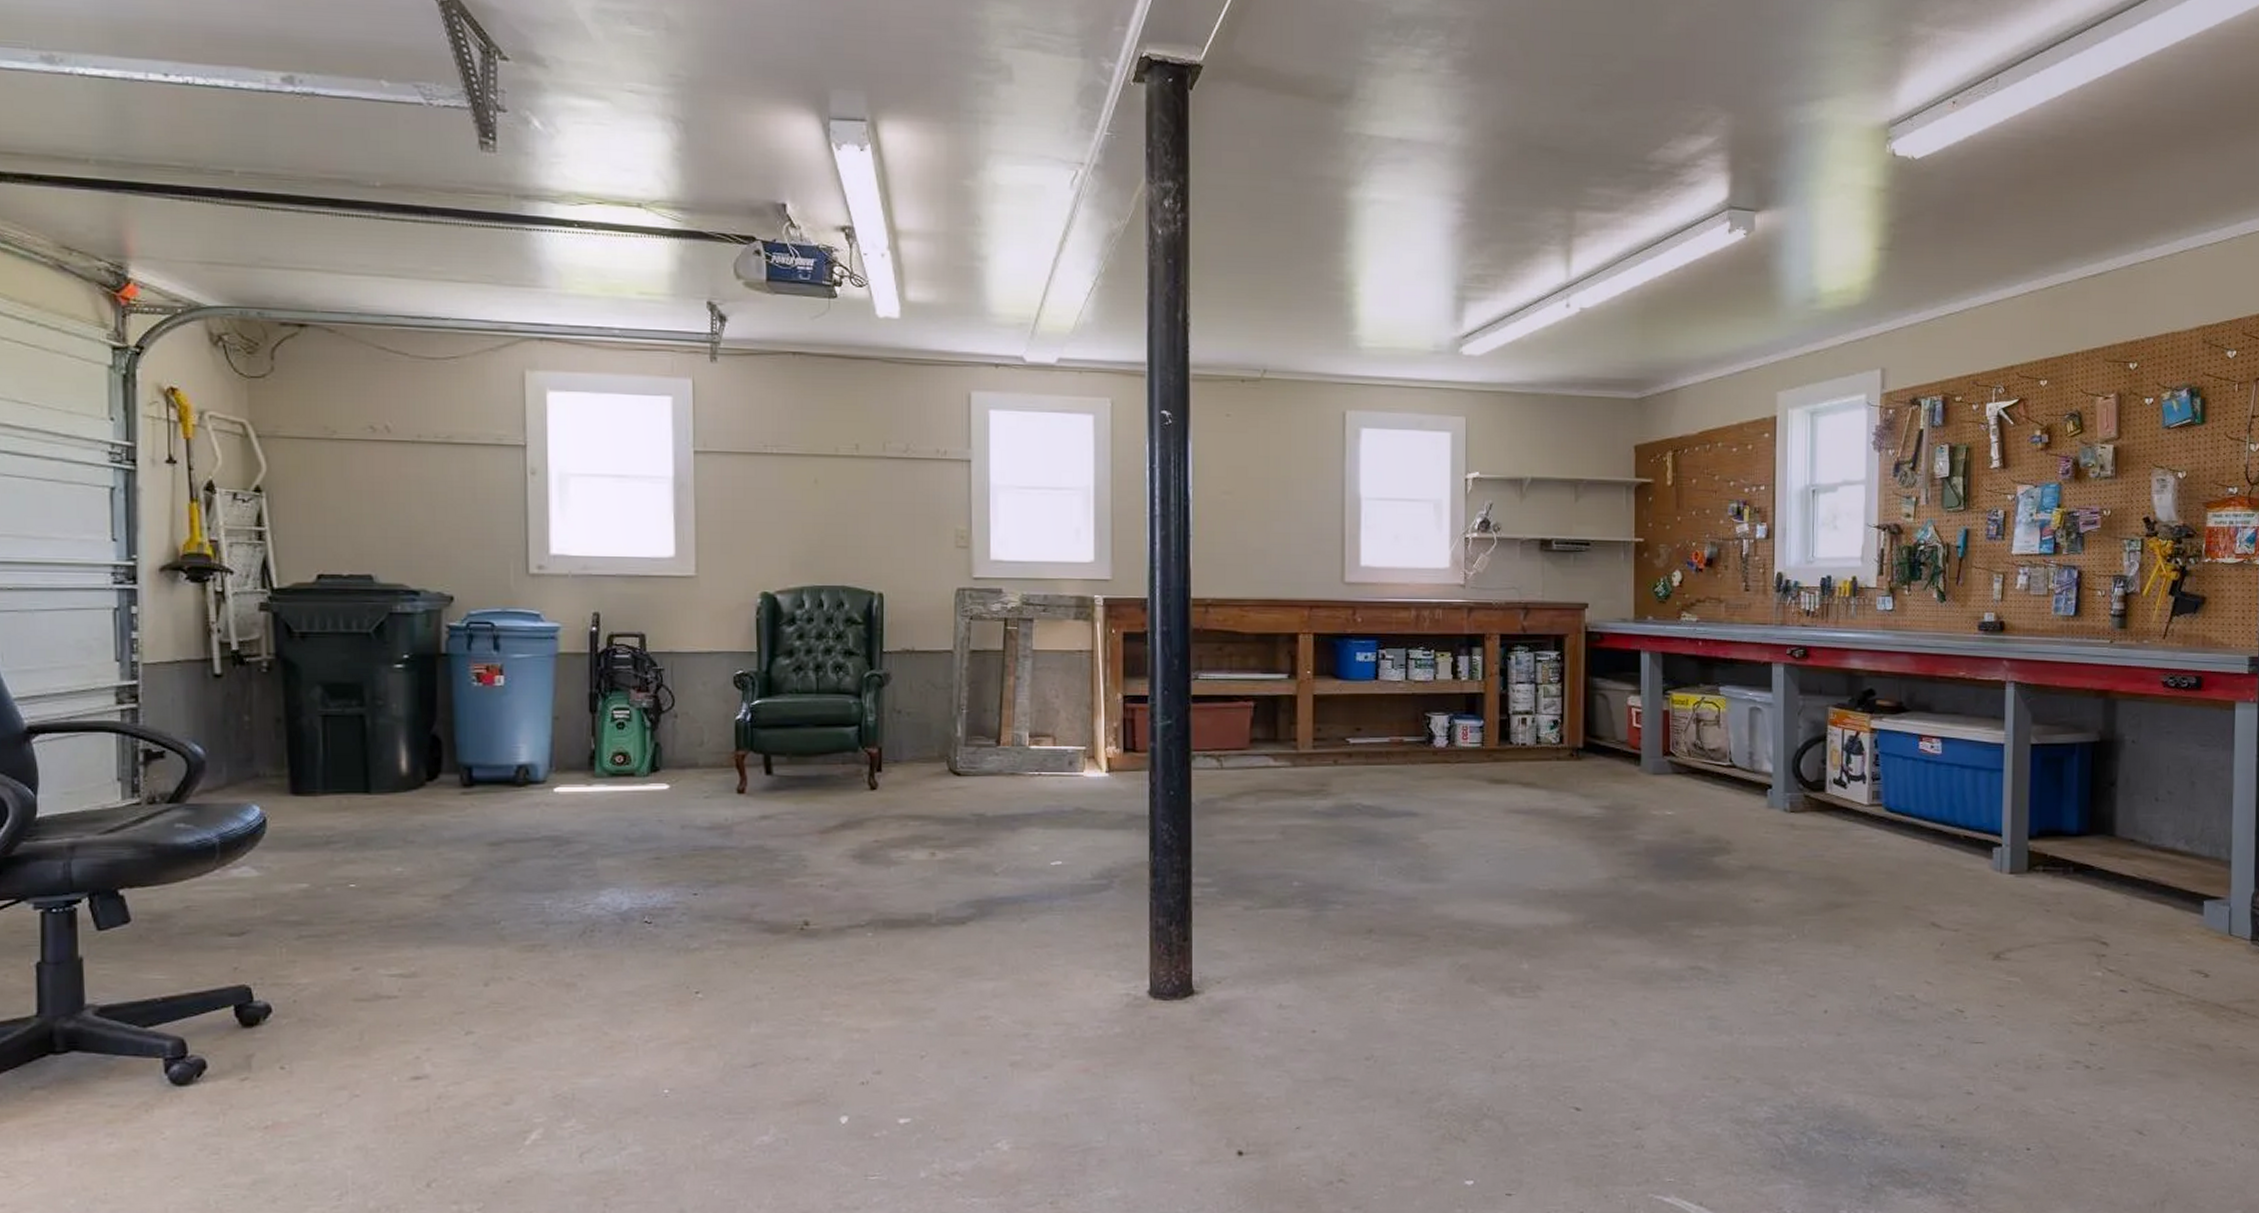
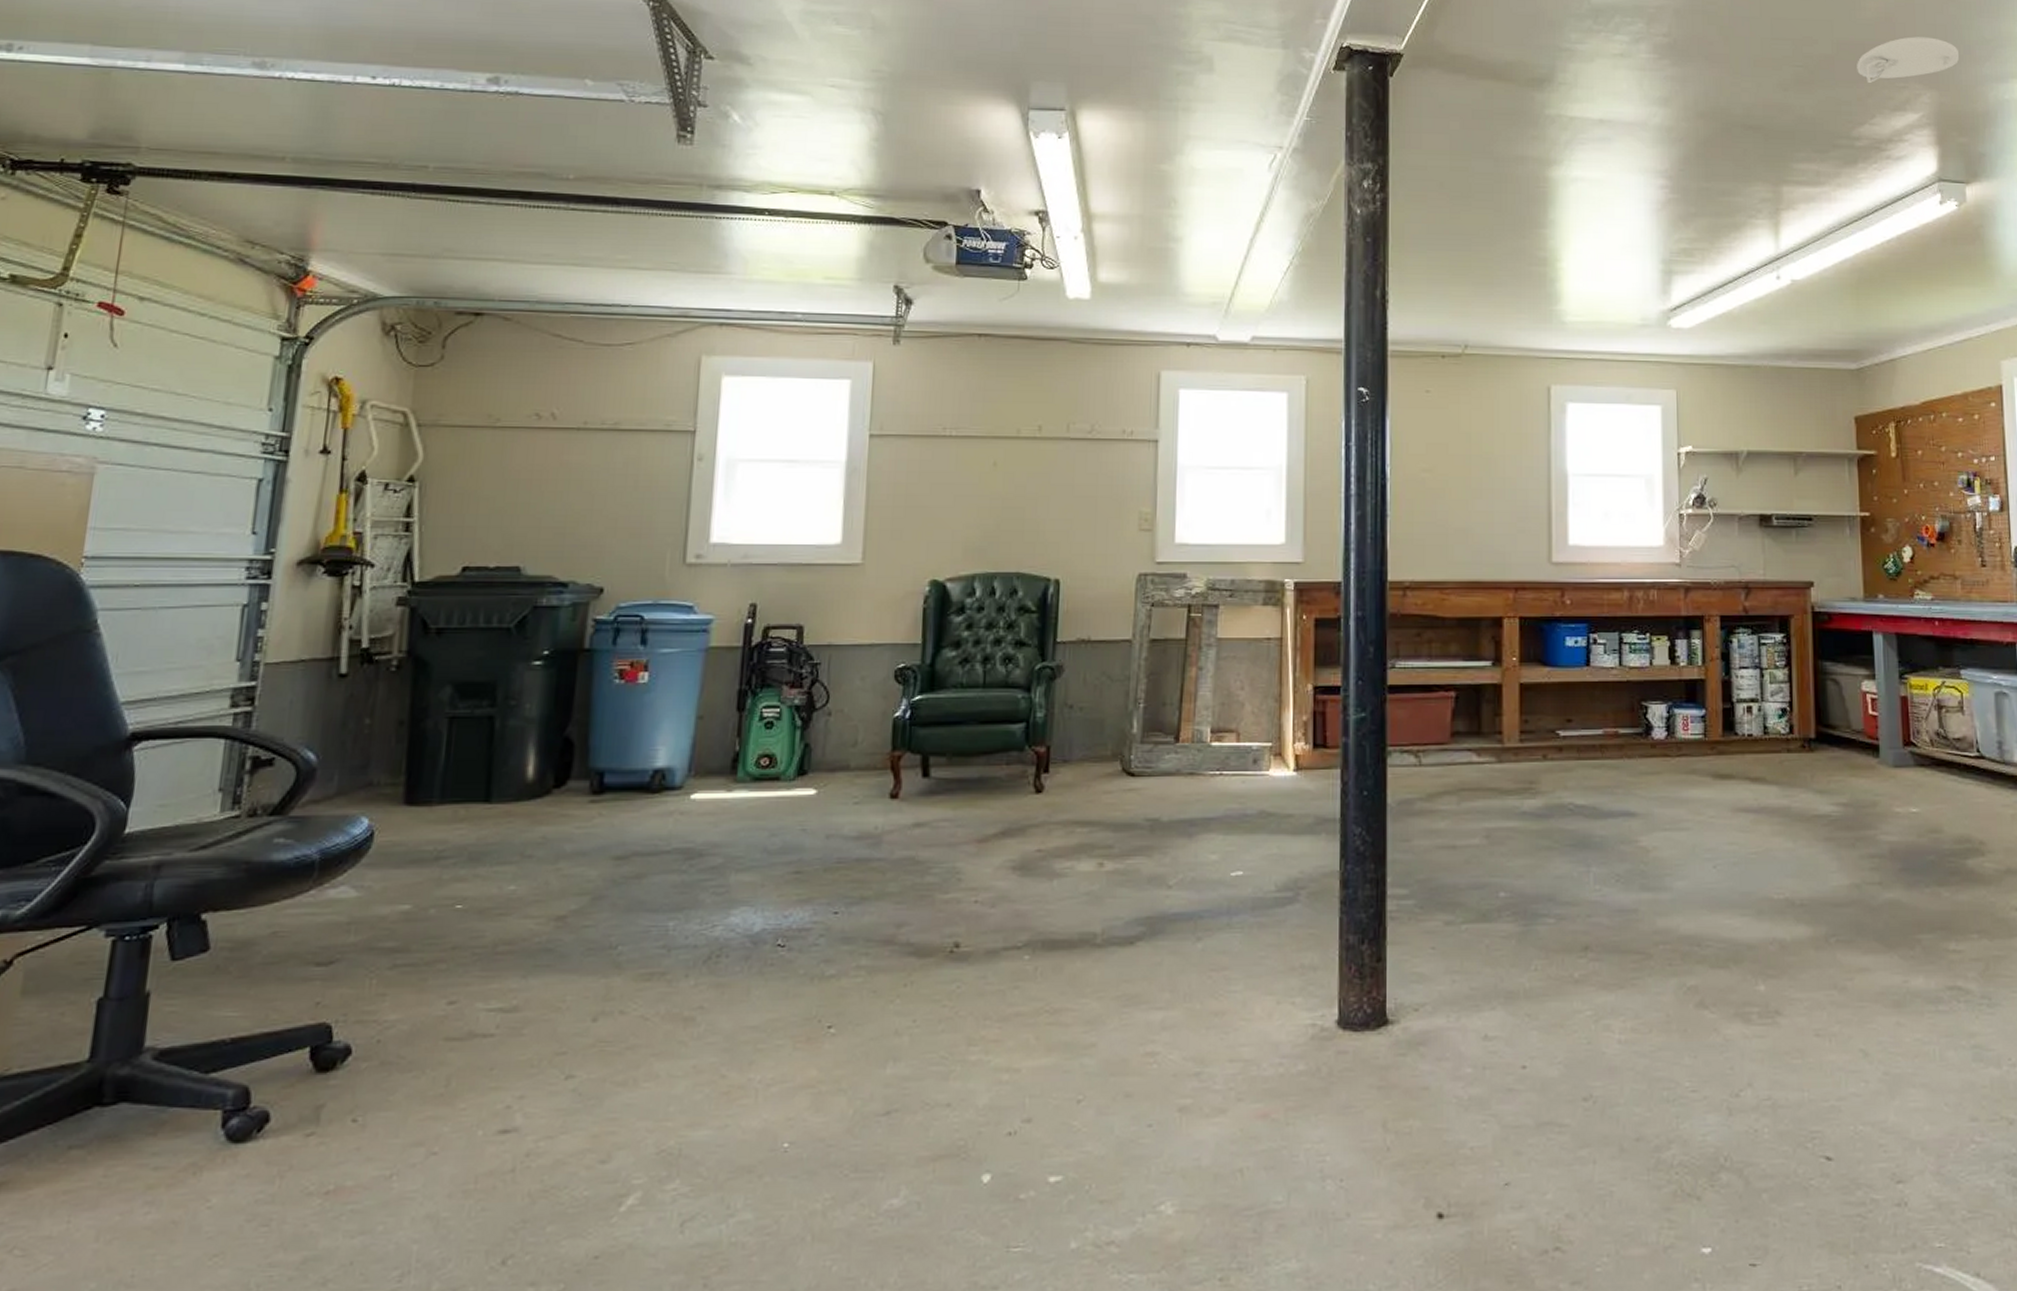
smoke detector: none [1655,55,1758,105] -> present [1857,37,1960,84]

